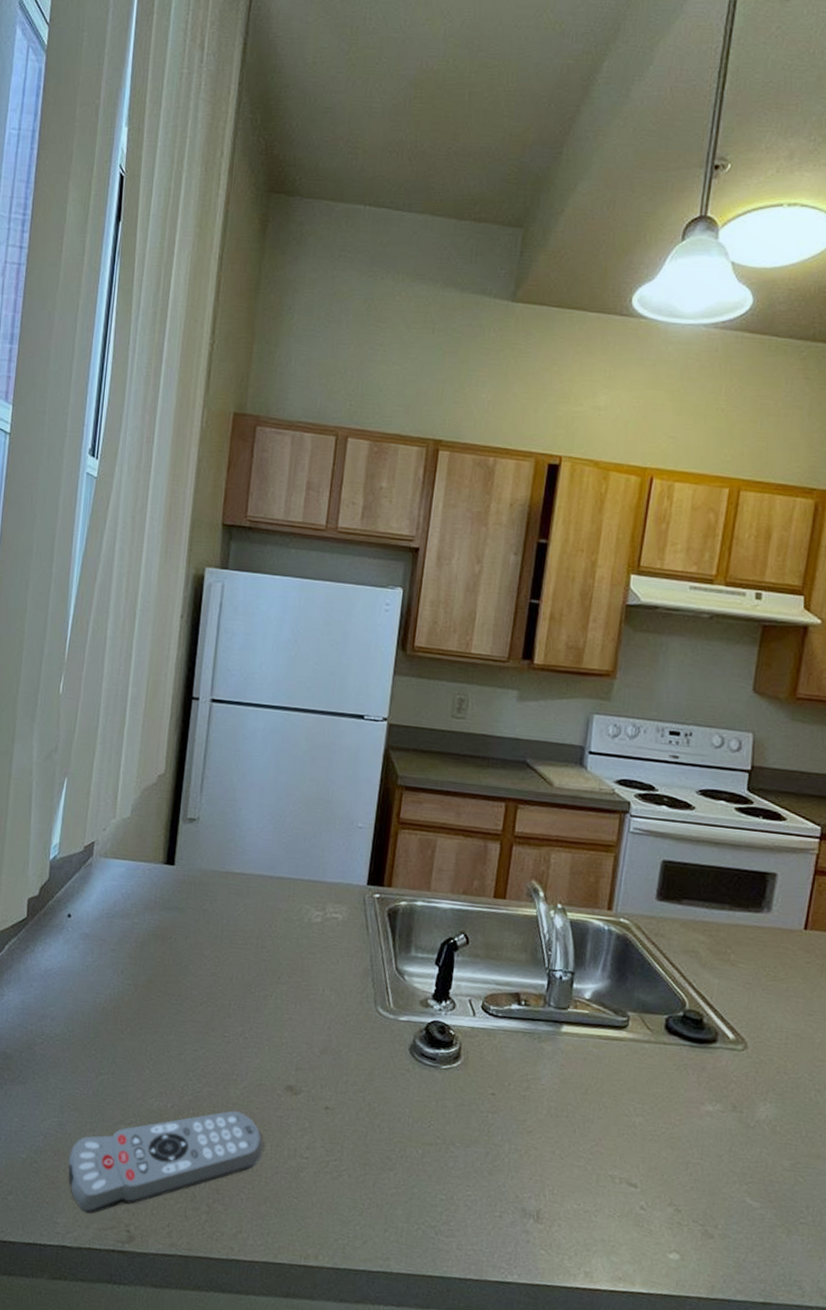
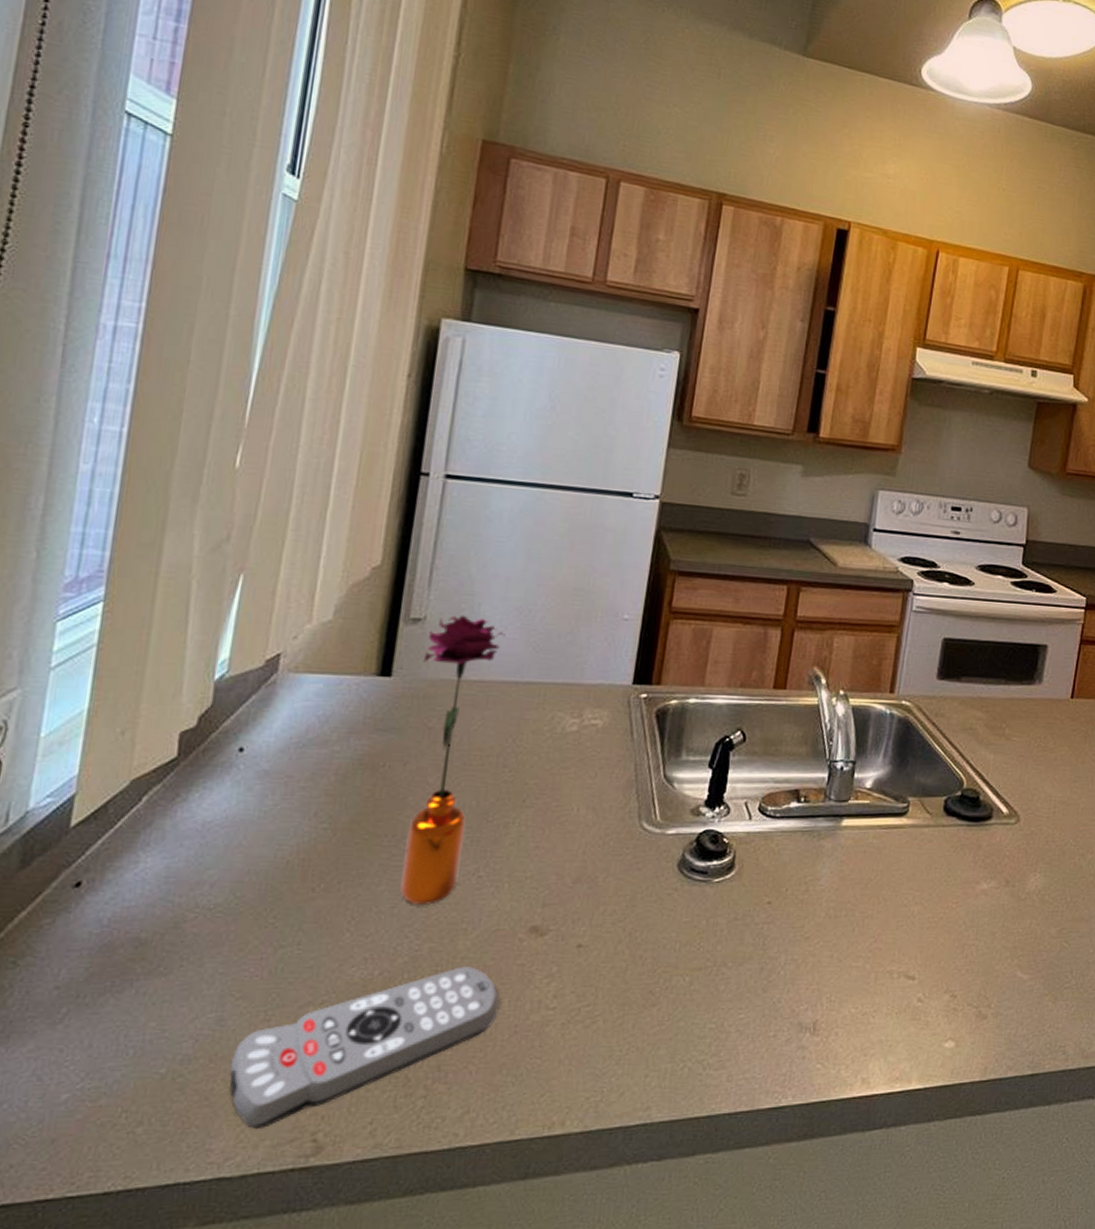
flower: none [185,817,261,1056] -> present [400,615,506,905]

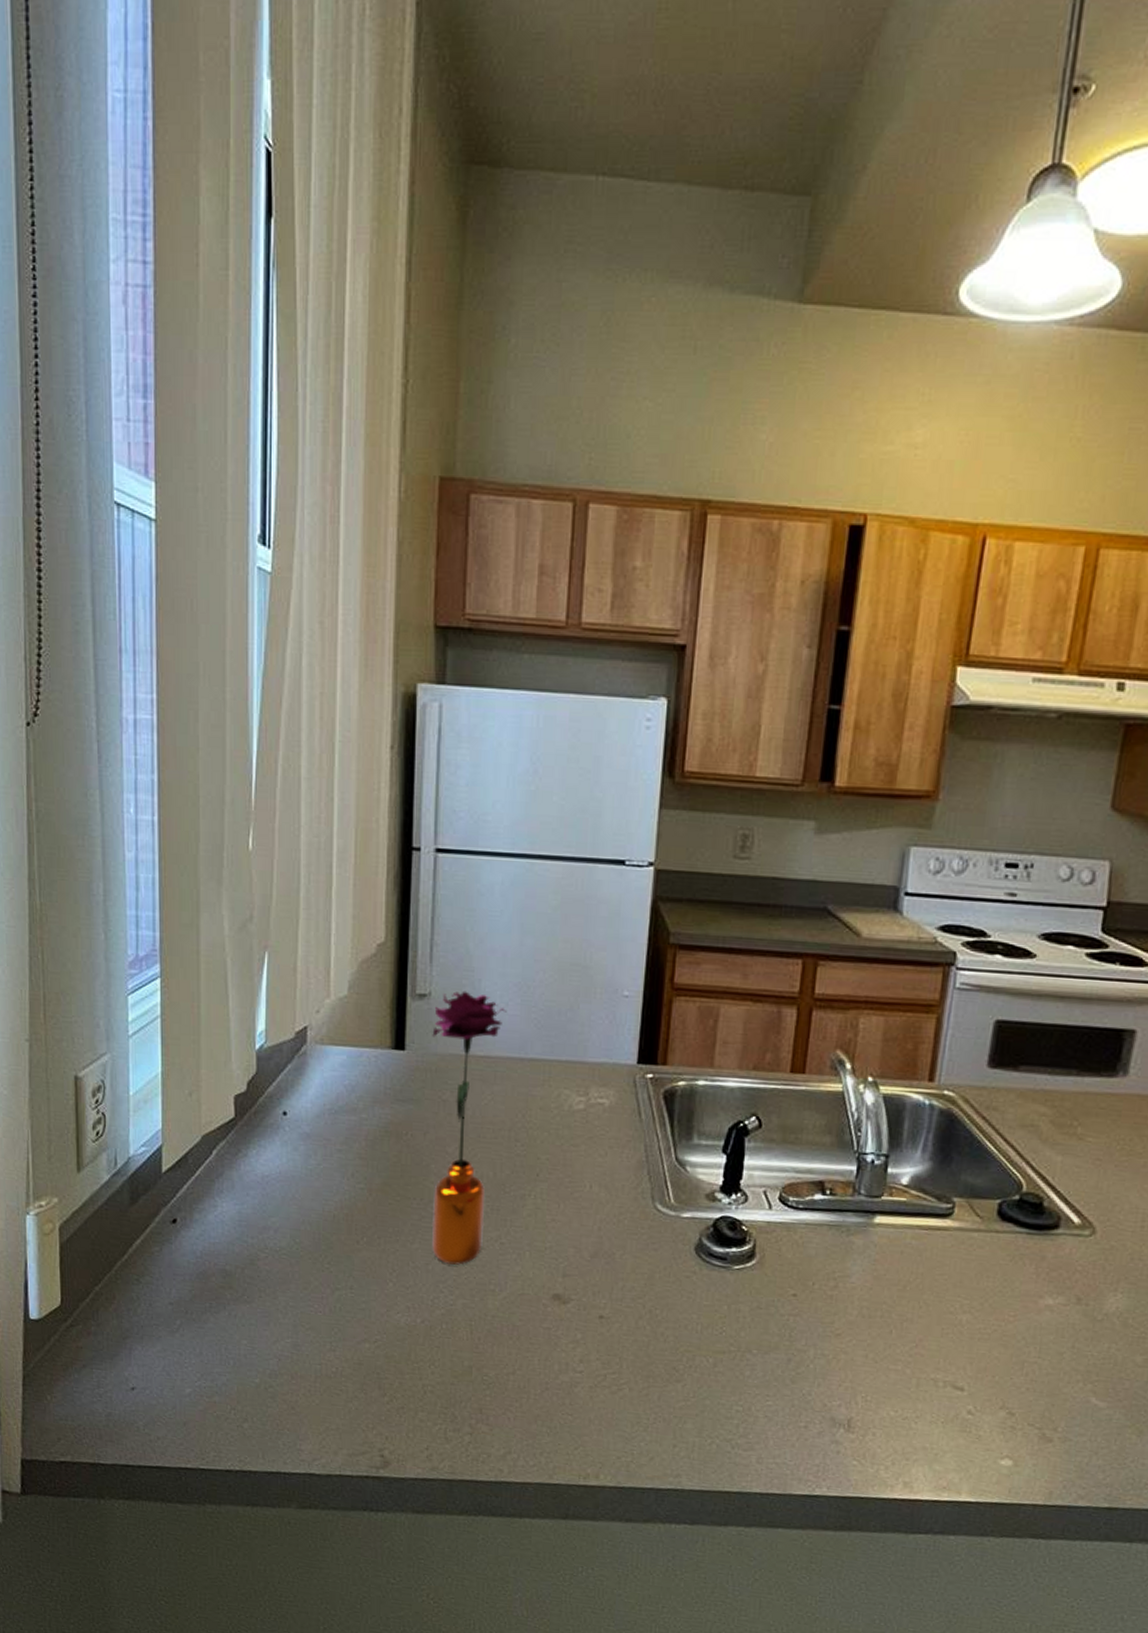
remote control: present [229,967,500,1130] -> none [309,1324,530,1440]

